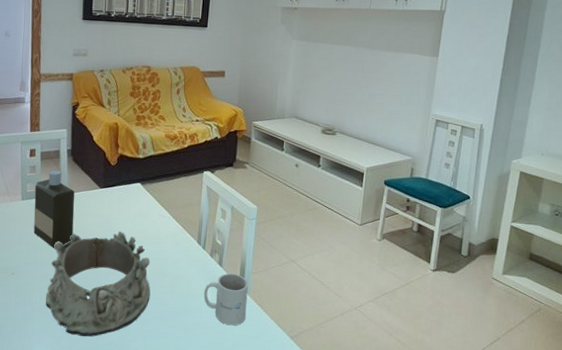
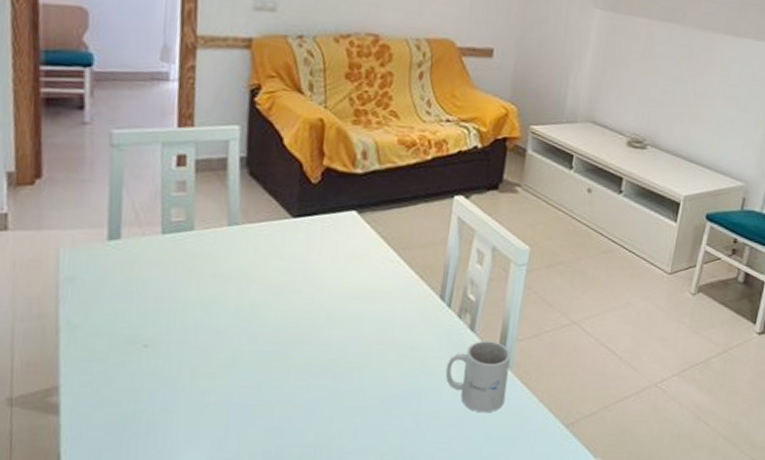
bottle: present [34,171,75,249] -> none [181,189,251,307]
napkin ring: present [45,231,151,337] -> none [199,281,368,436]

